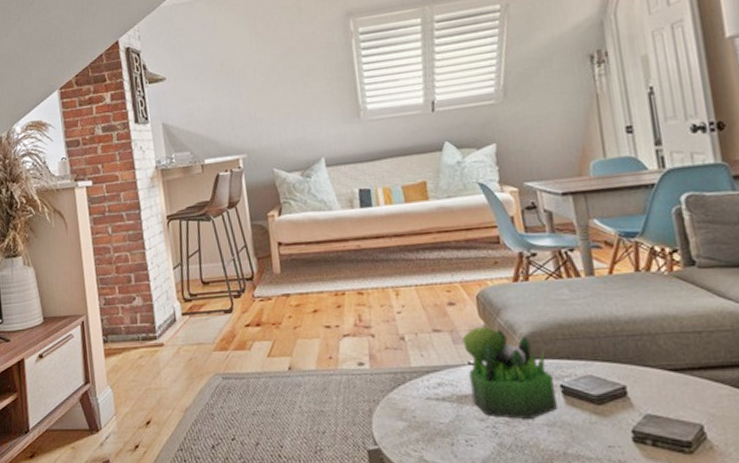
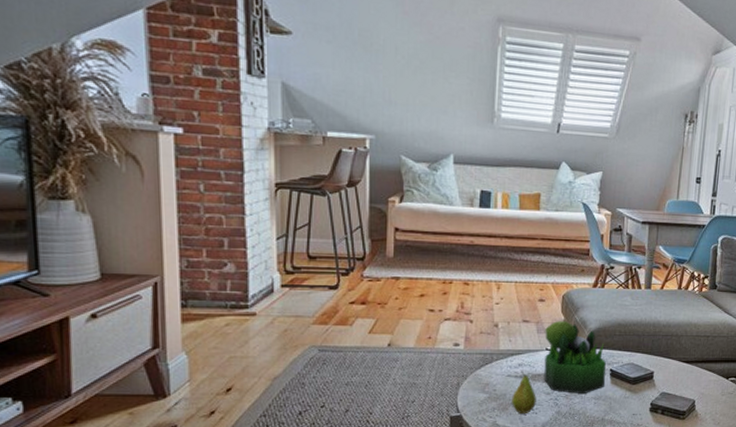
fruit: none [437,391,469,447] -> present [512,371,536,415]

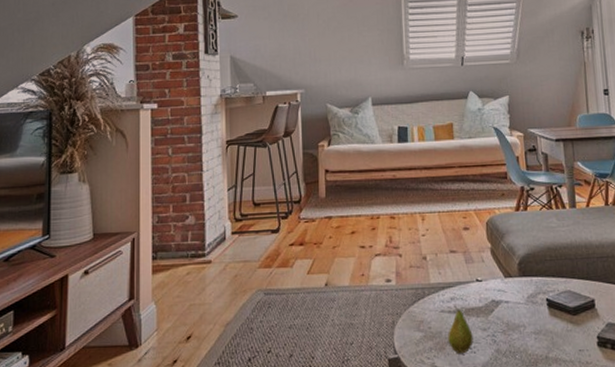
plant: present [544,321,606,393] -> none [473,249,543,328]

